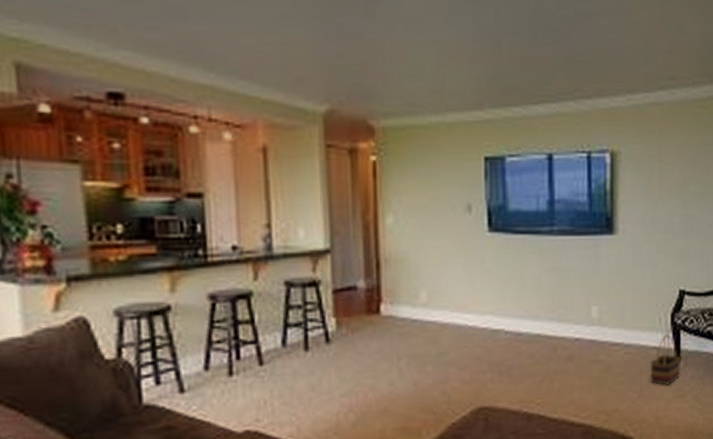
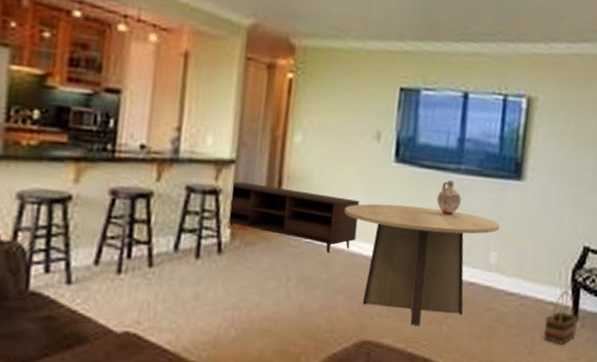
media console: none [331,270,460,329] -> present [227,181,360,253]
dining table: none [445,271,597,386] -> present [344,203,500,326]
ceramic jug: none [534,243,558,278] -> present [436,181,462,216]

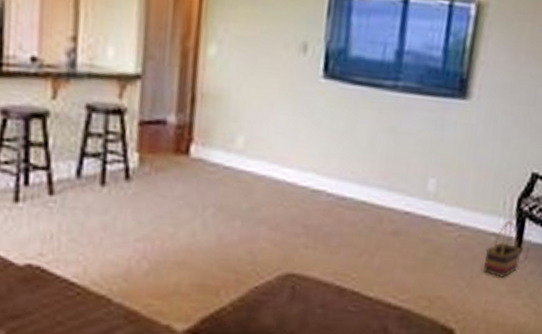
media console: present [227,181,360,253] -> none [134,99,284,180]
dining table: present [344,203,500,326] -> none [266,125,440,258]
ceramic jug: present [436,181,462,216] -> none [370,99,399,139]

